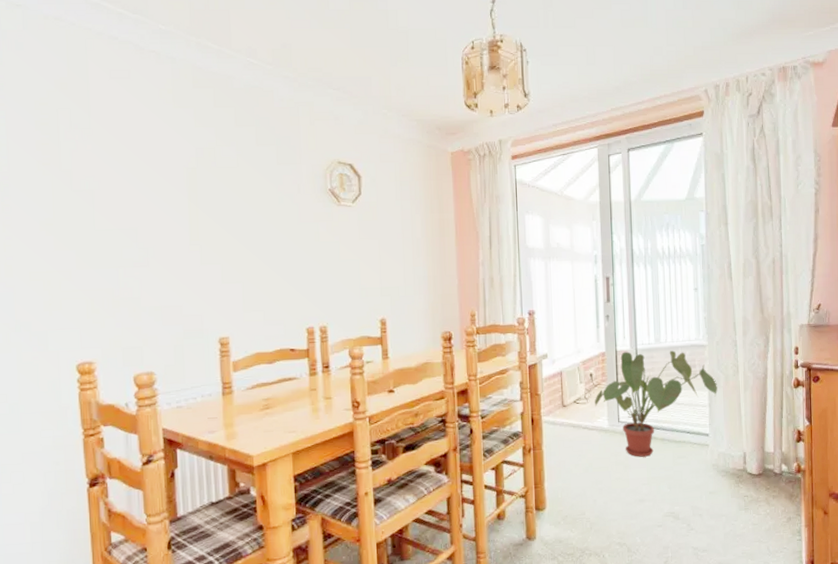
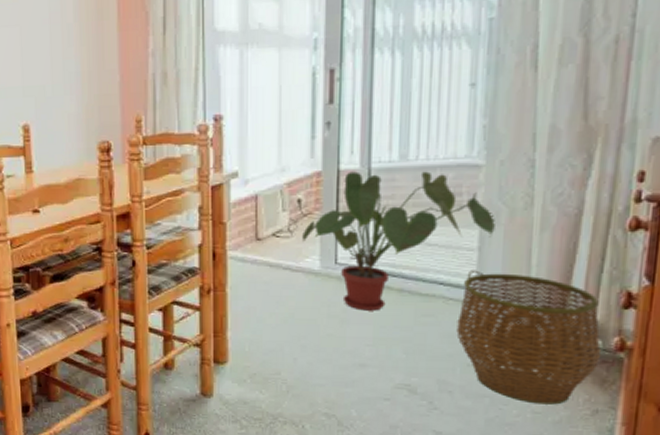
basket: none [700,421,788,518] -> present [456,270,602,405]

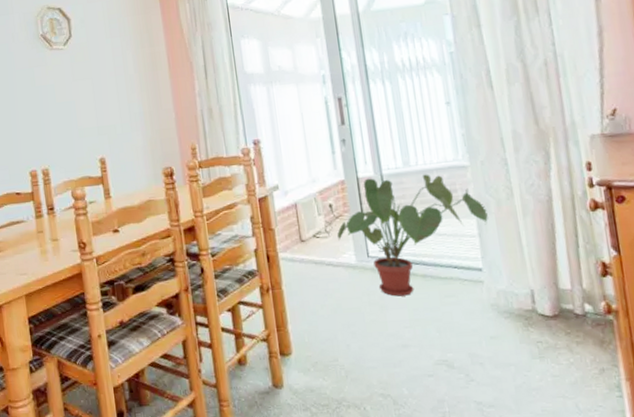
basket: present [456,270,602,405] -> none [473,253,595,368]

